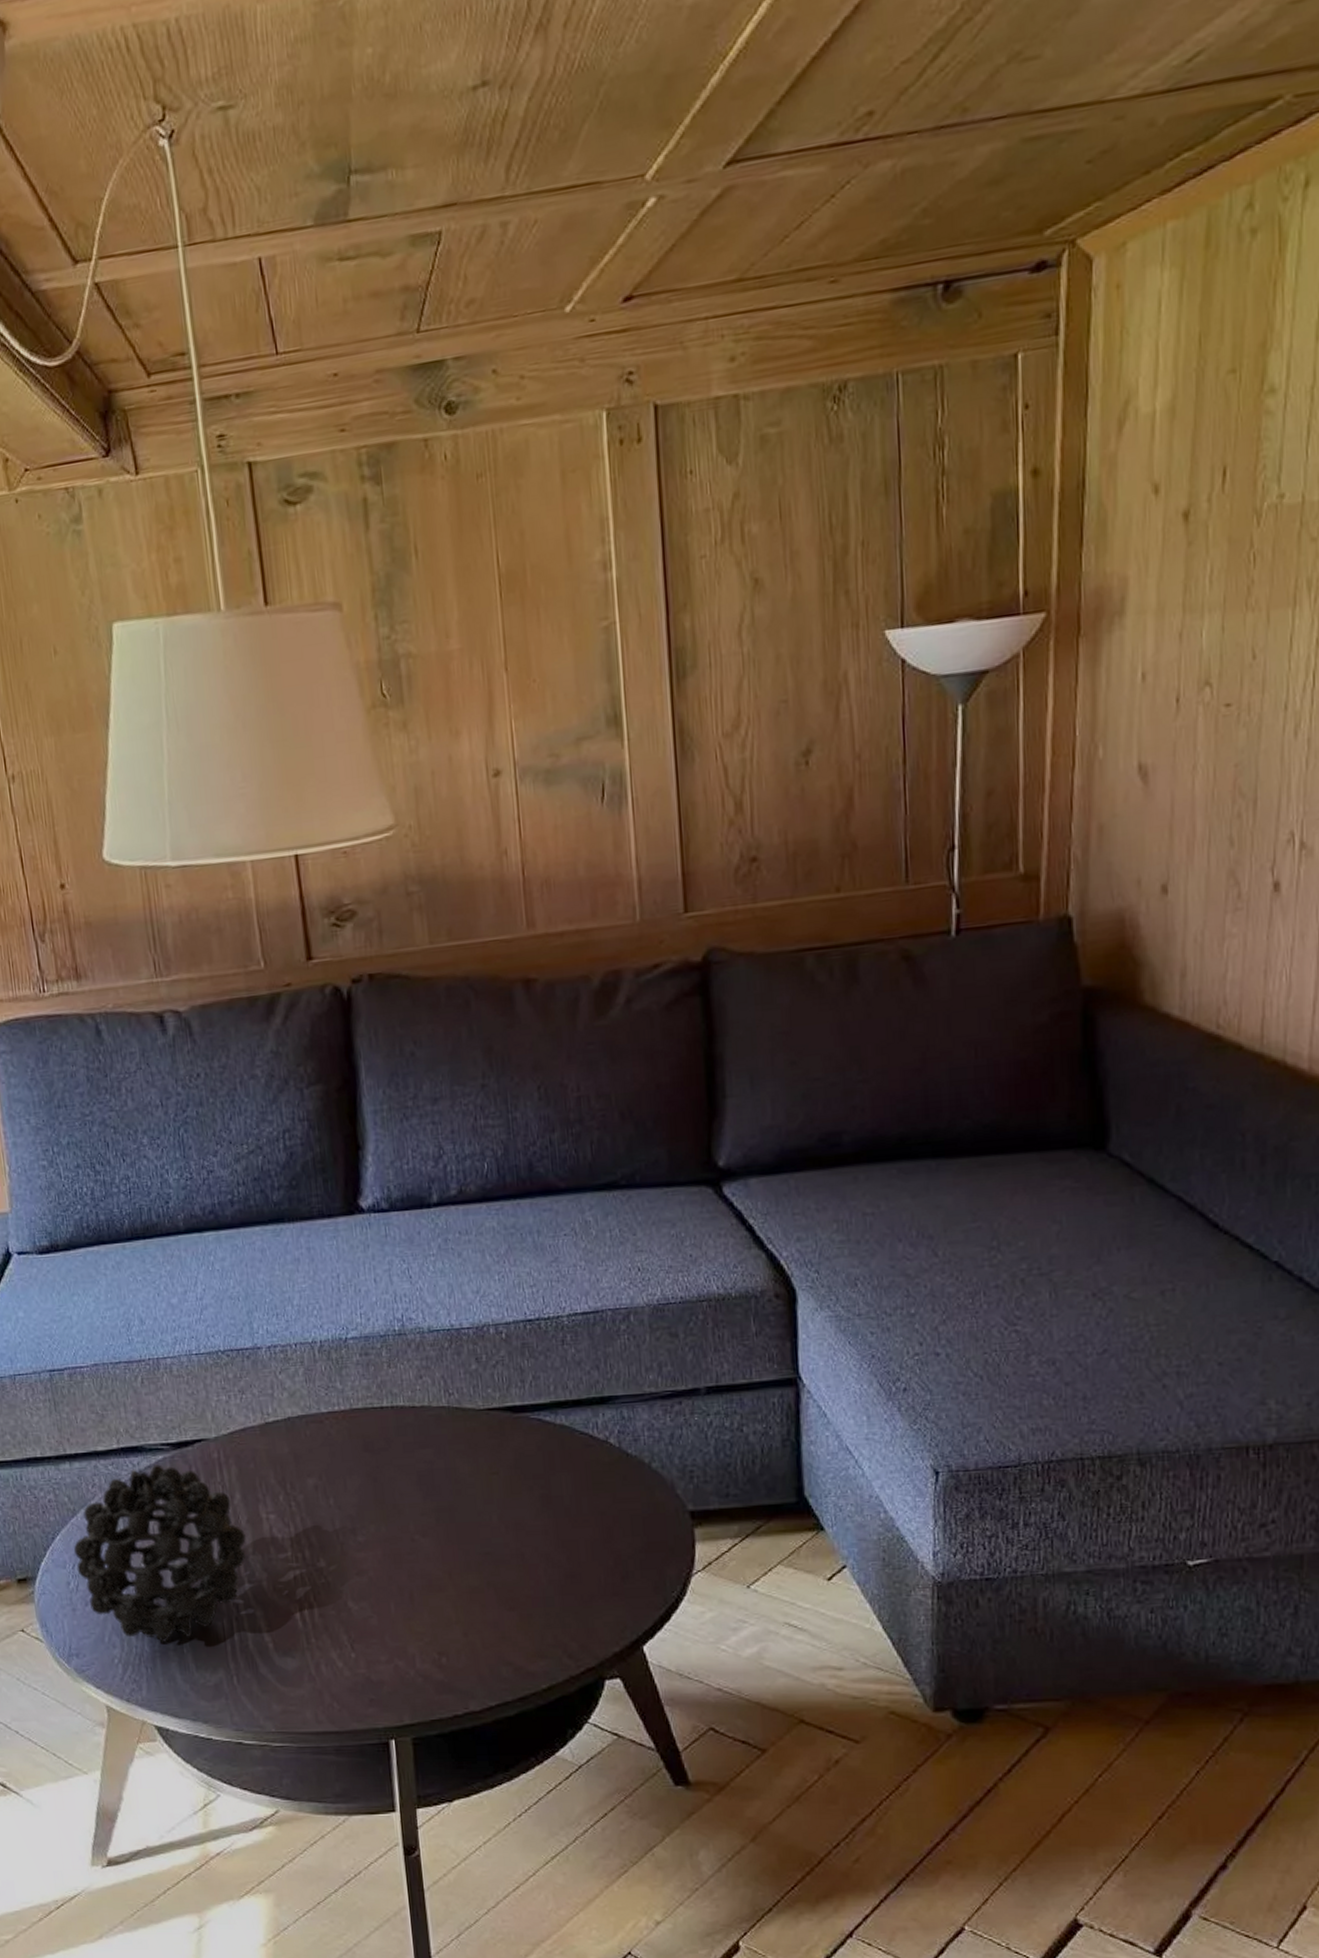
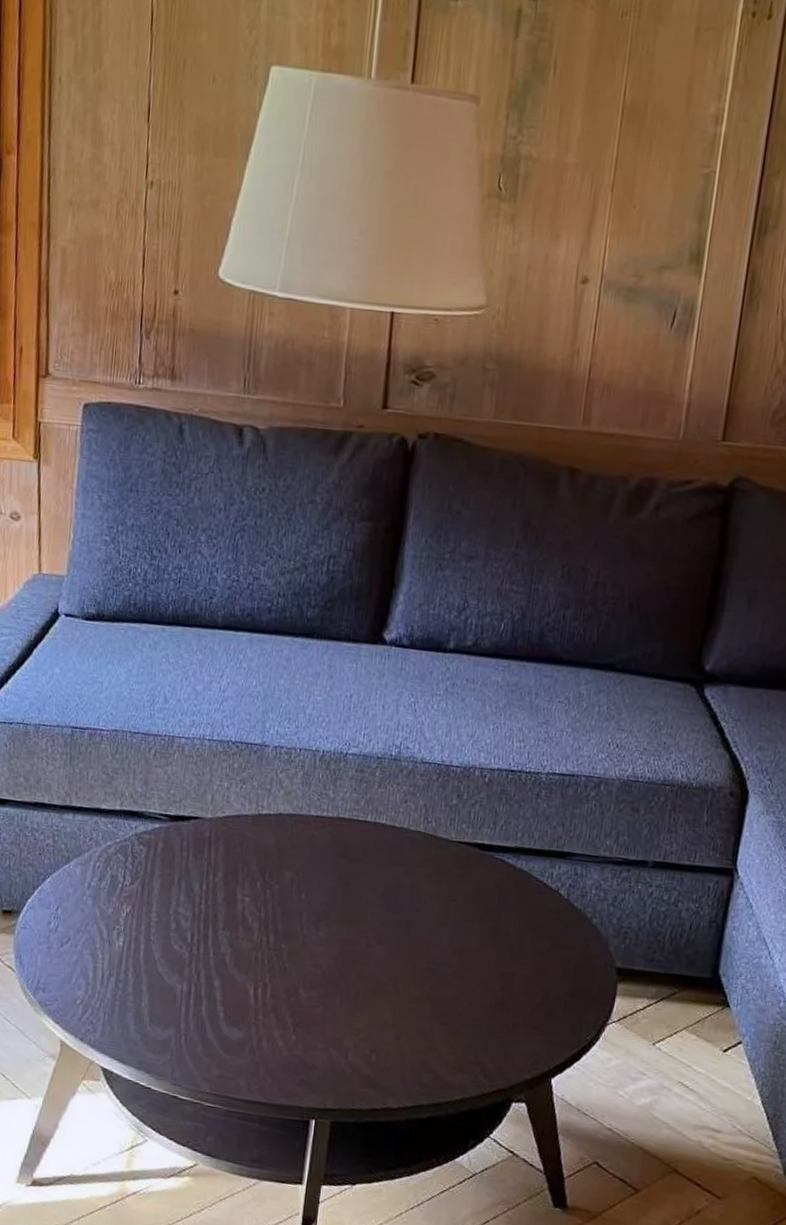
decorative ball: present [73,1464,247,1642] -> none [59,832,221,994]

